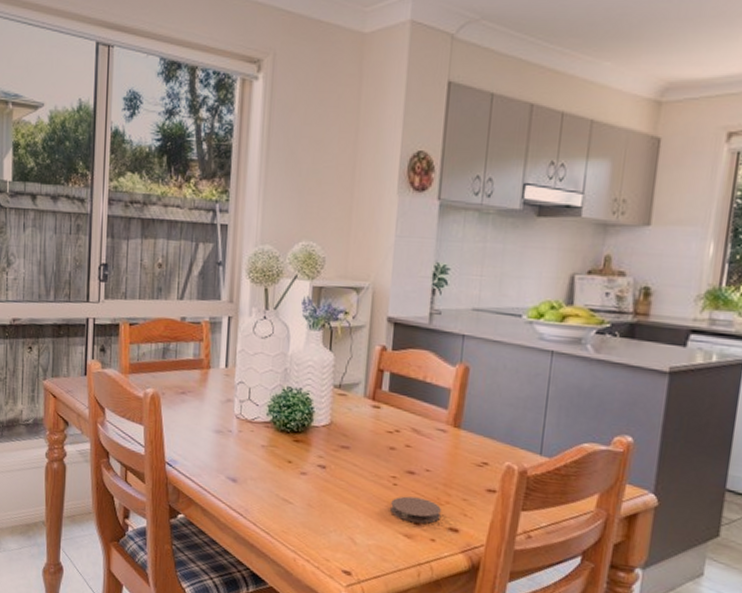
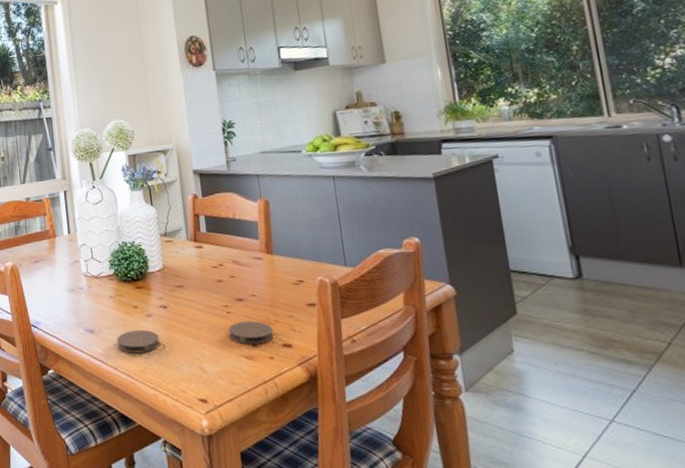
coaster: none [261,486,311,513] -> present [116,329,160,354]

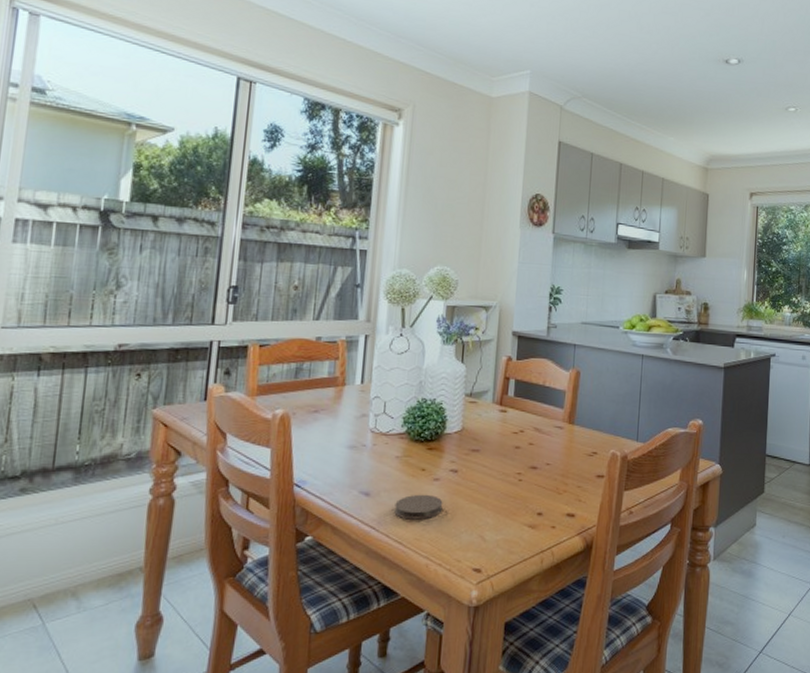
coaster: present [228,321,274,345] -> none [516,490,560,514]

